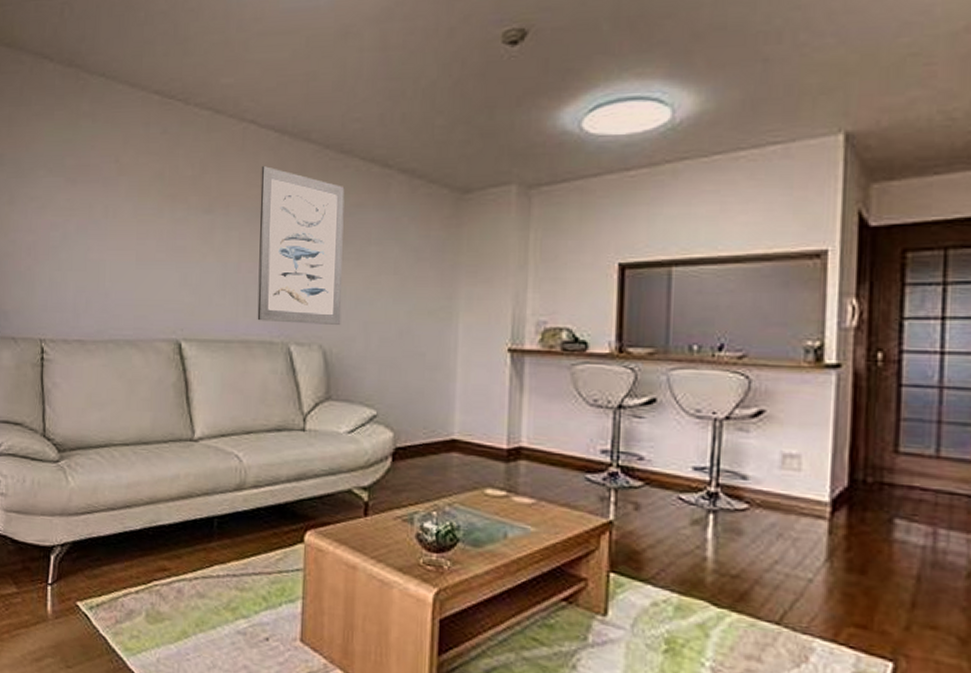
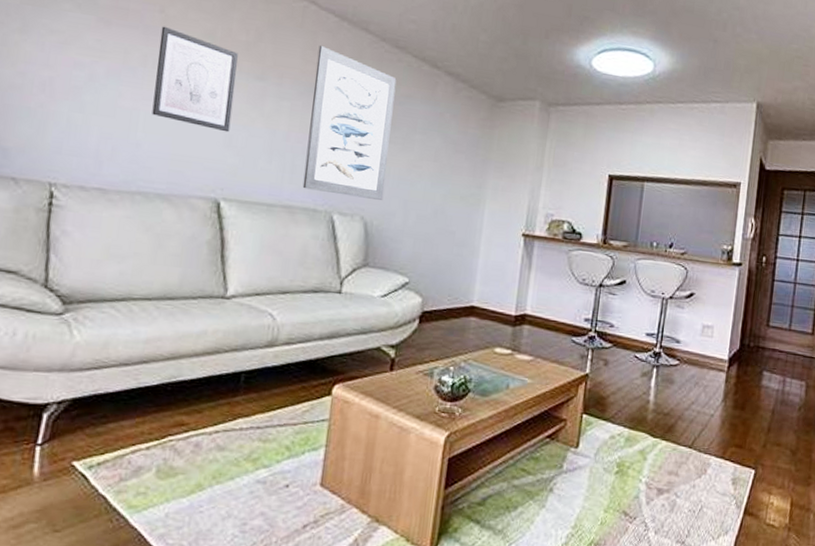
wall art: none [116,175,186,271] -> present [152,26,238,133]

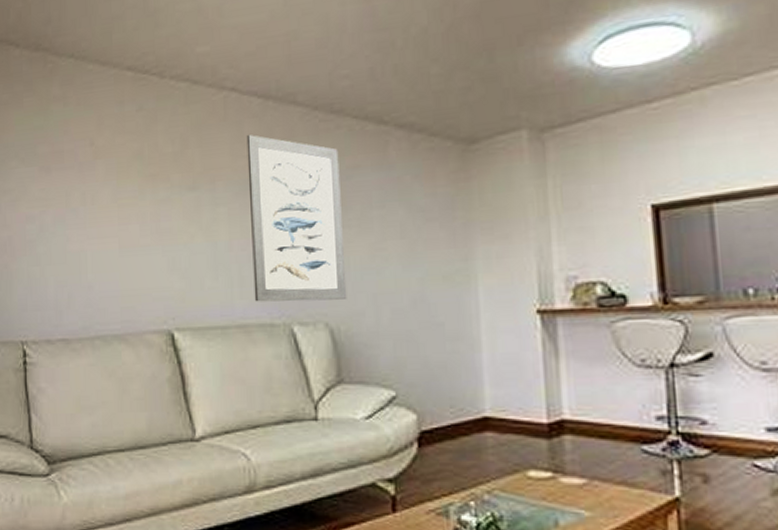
wall art: present [152,26,238,133] -> none [94,158,171,256]

